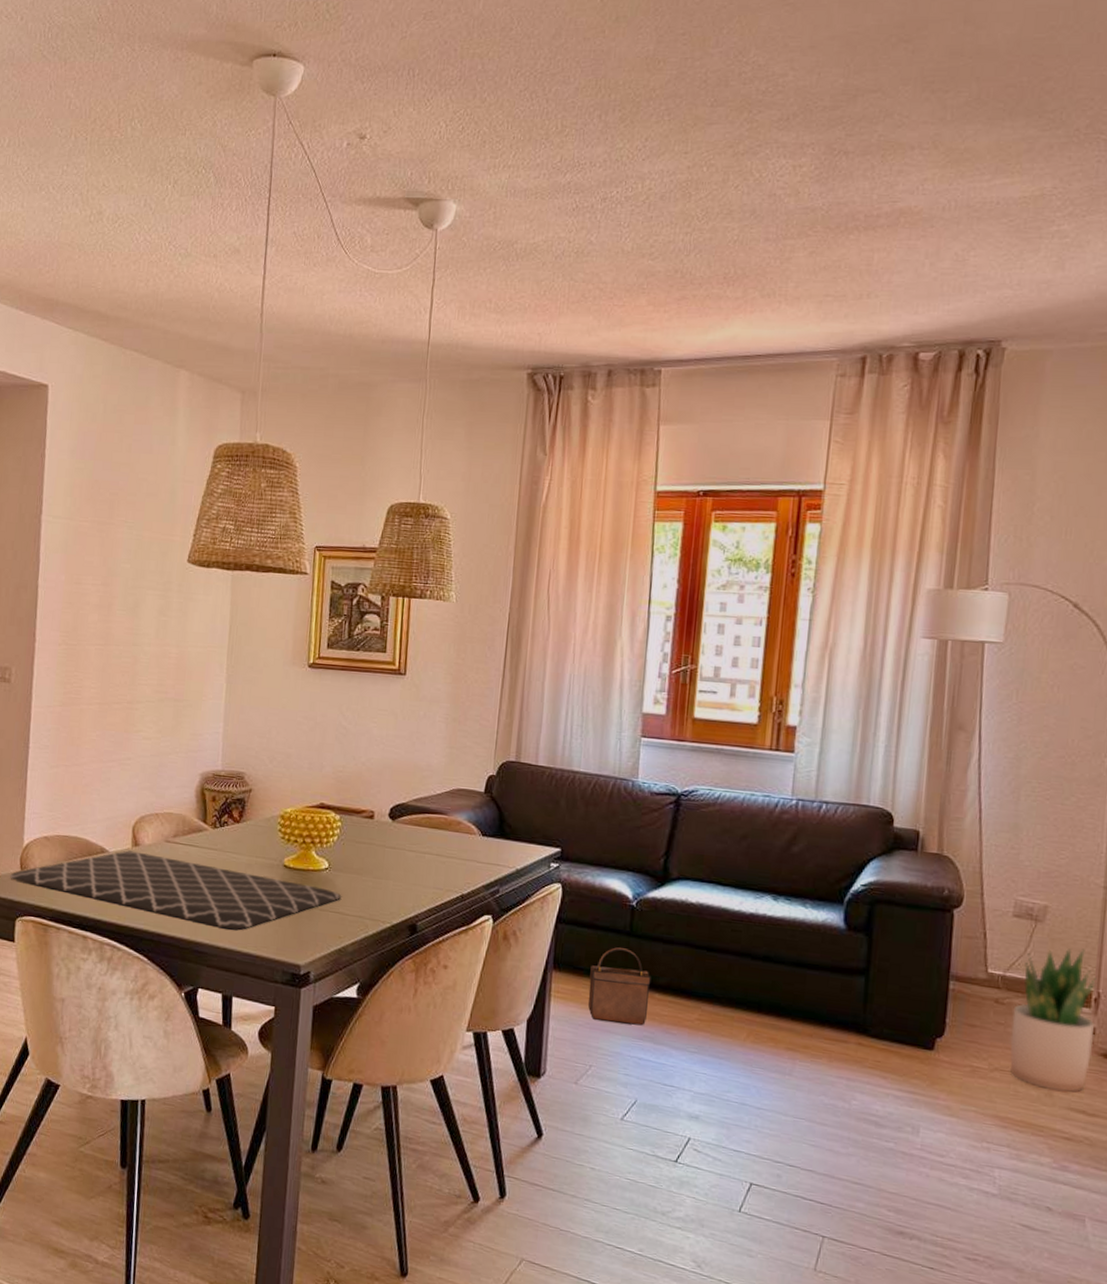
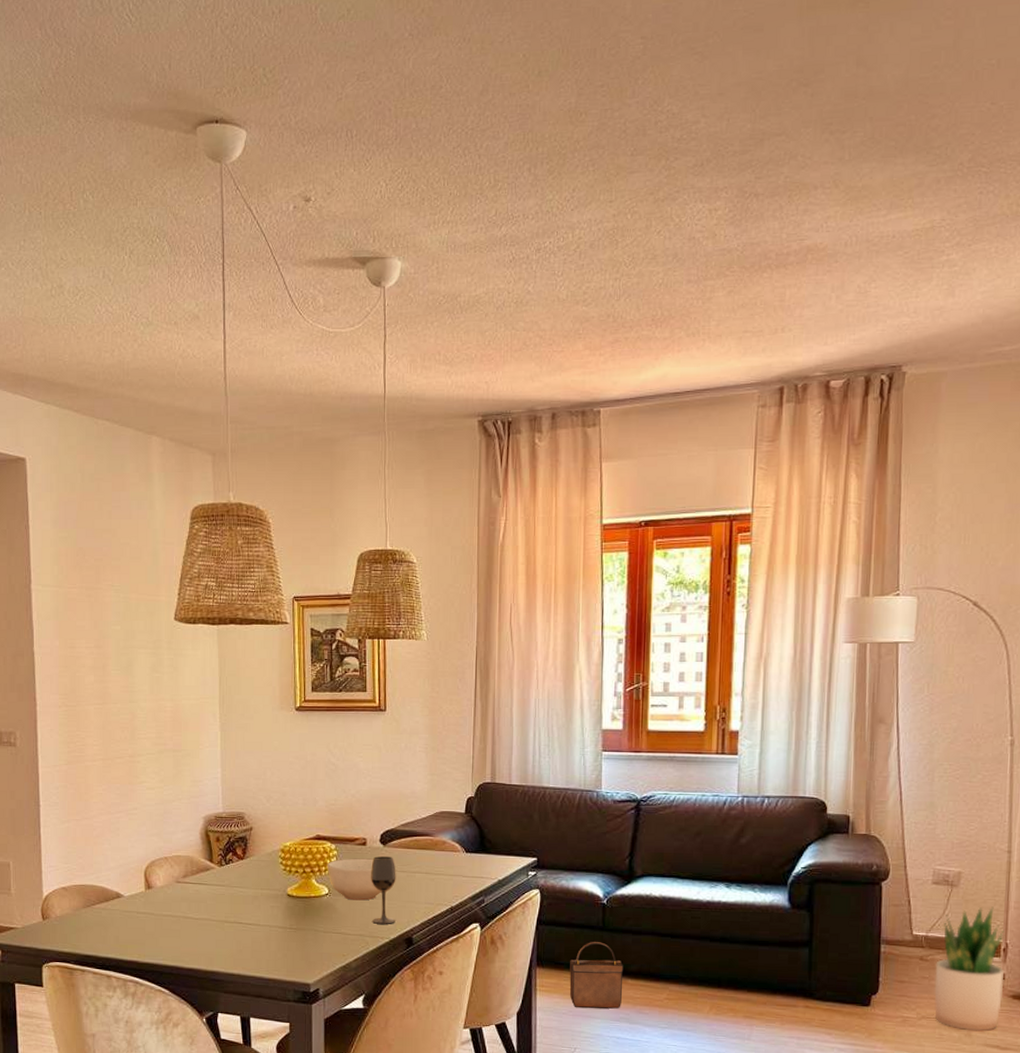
placemat: present [9,850,342,930] -> none [32,893,343,957]
bowl: none [328,831,386,879] -> present [326,858,381,901]
wine glass: none [374,831,404,908] -> present [371,855,396,924]

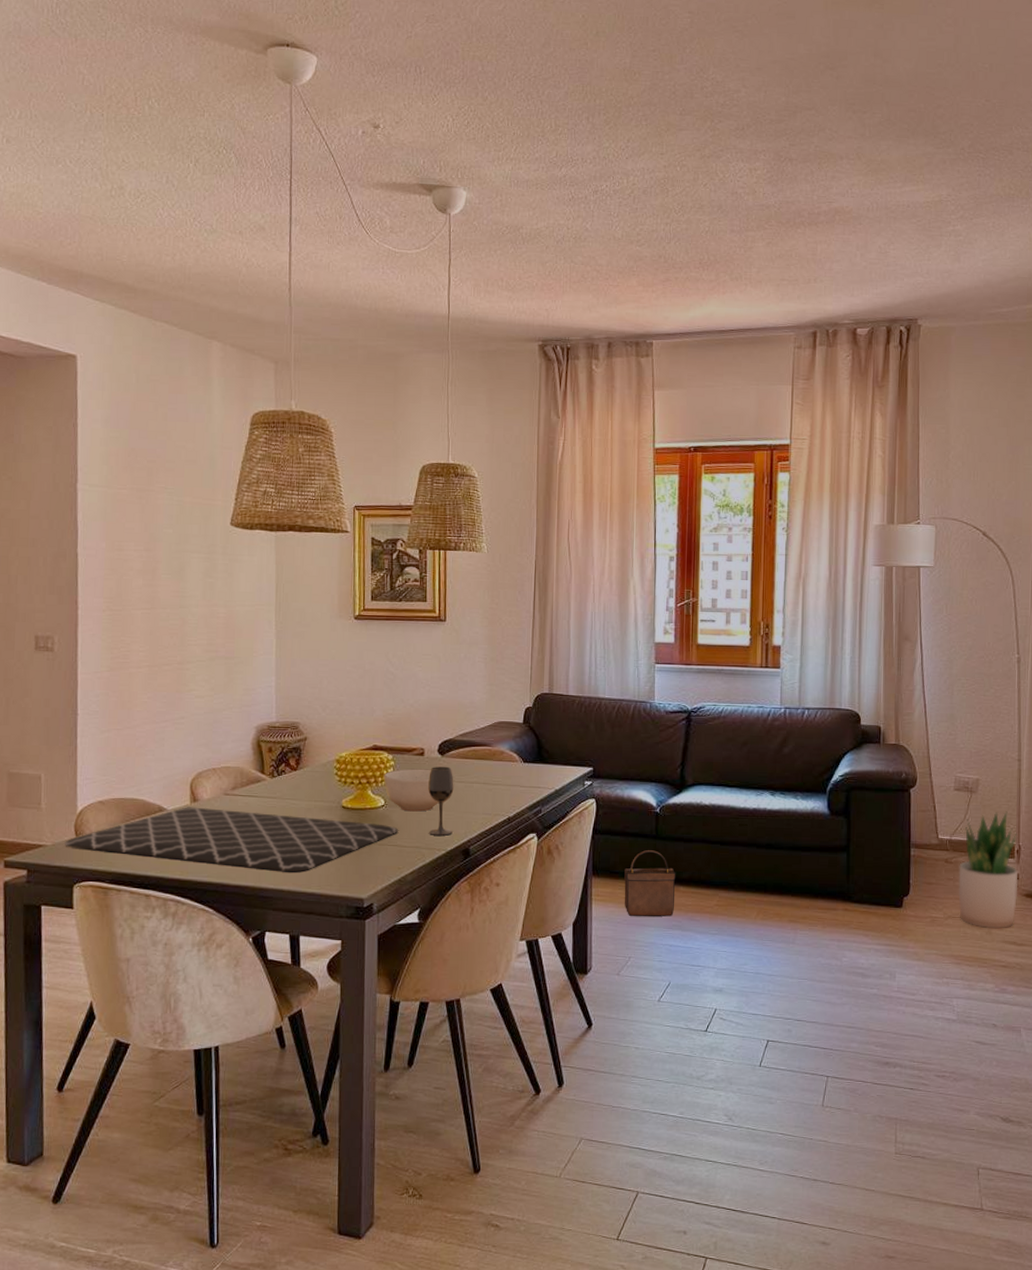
placemat: none [32,893,343,957] -> present [63,807,399,872]

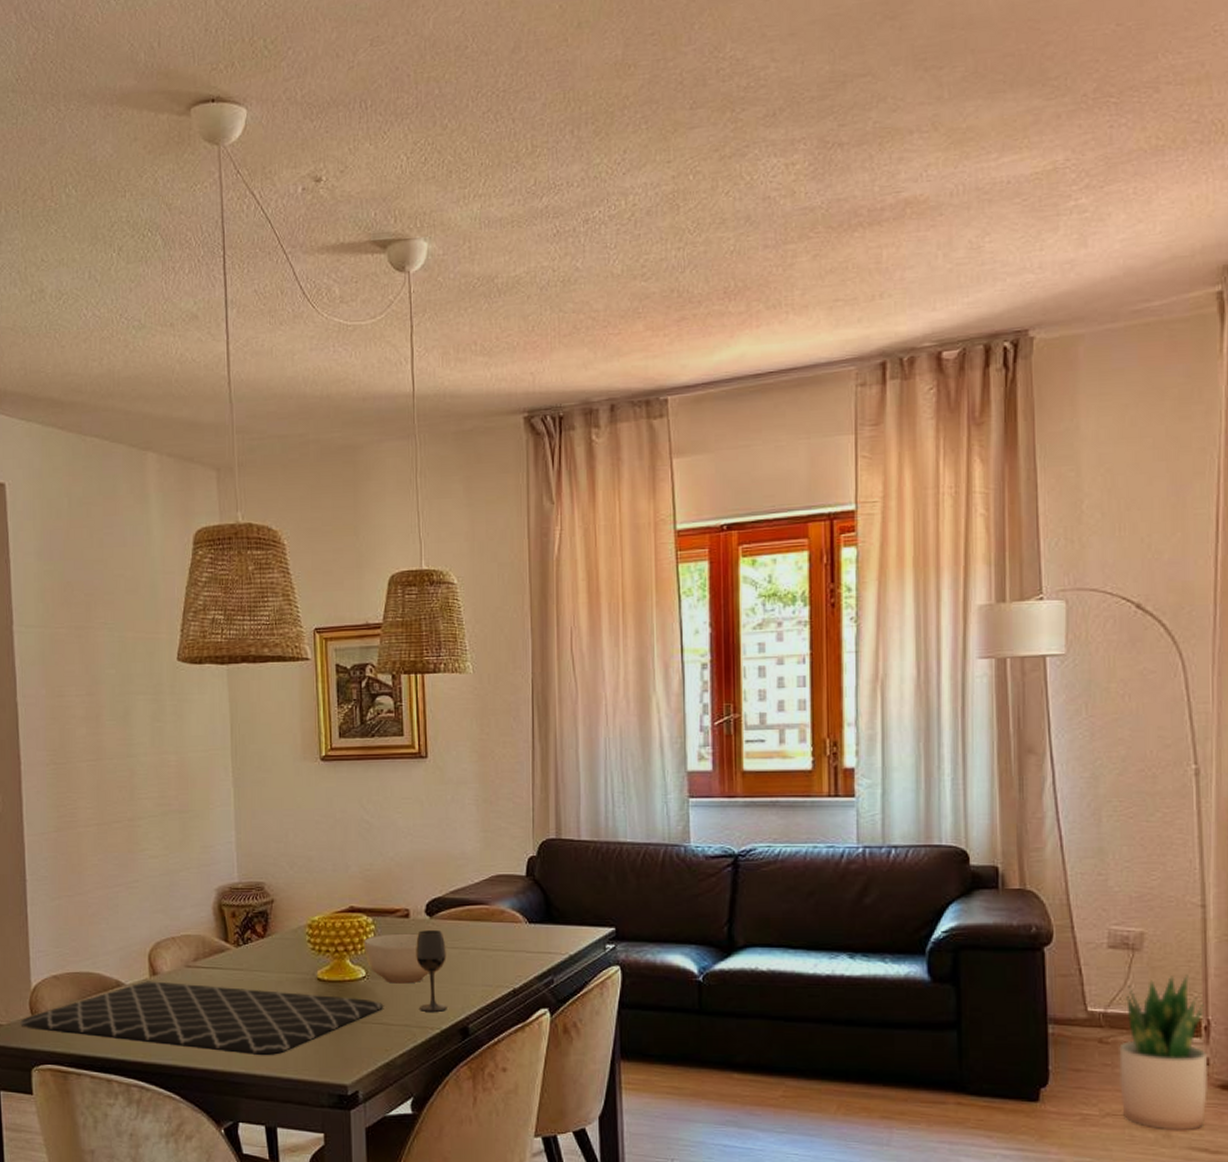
handbag: present [624,849,676,917] -> none [661,1027,728,1110]

